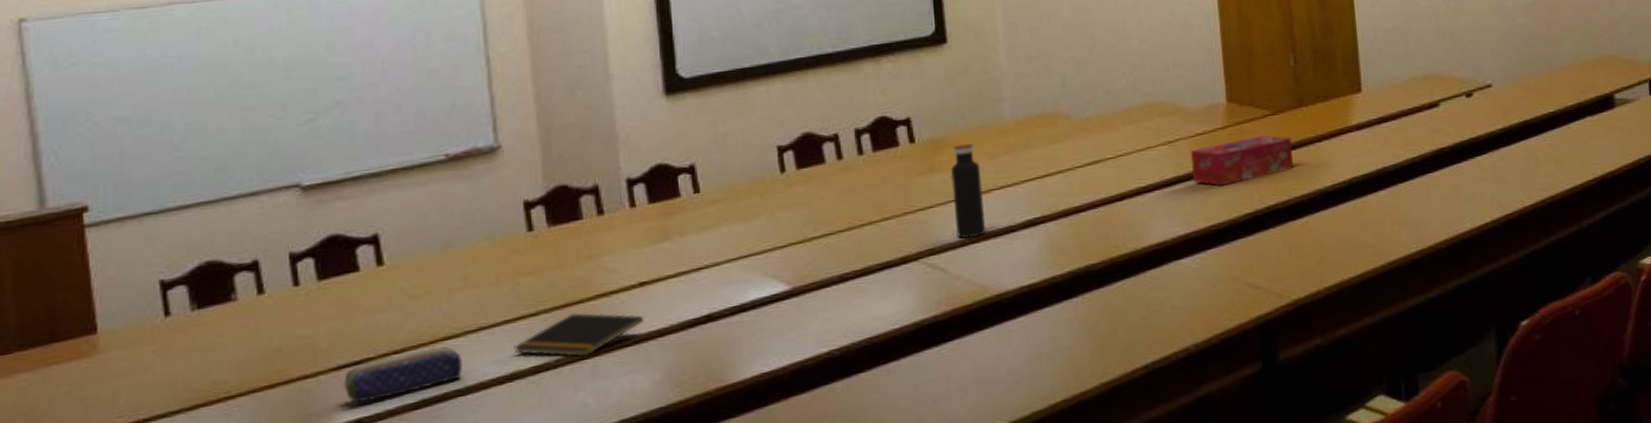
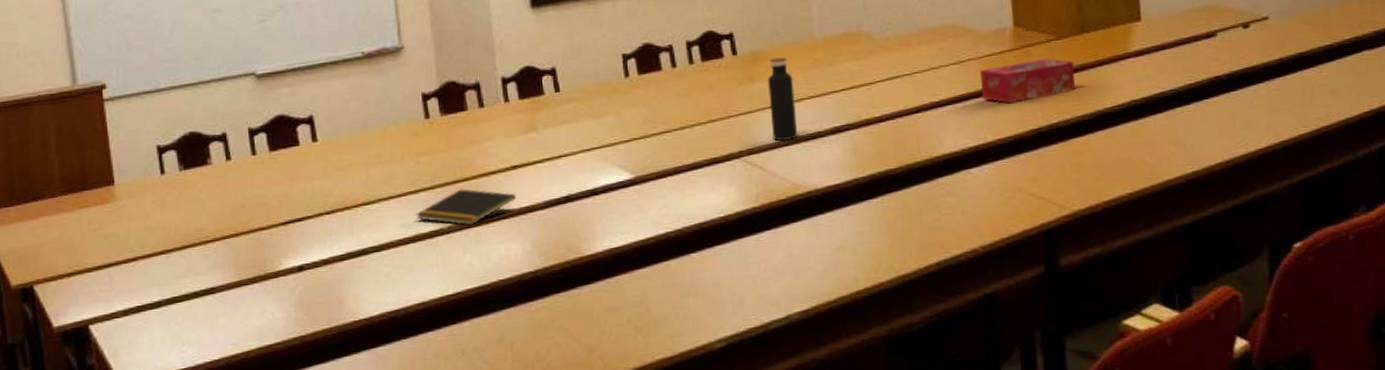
pencil case: present [344,346,464,404] -> none [290,211,378,253]

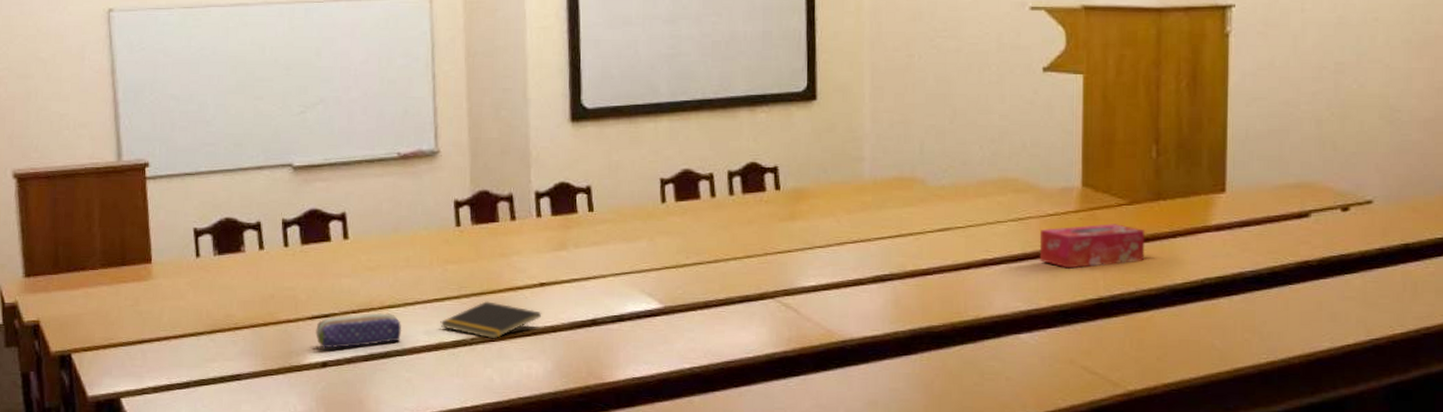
pencil case: none [290,211,378,253] -> present [316,313,402,349]
water bottle: present [767,57,798,141] -> none [809,197,838,284]

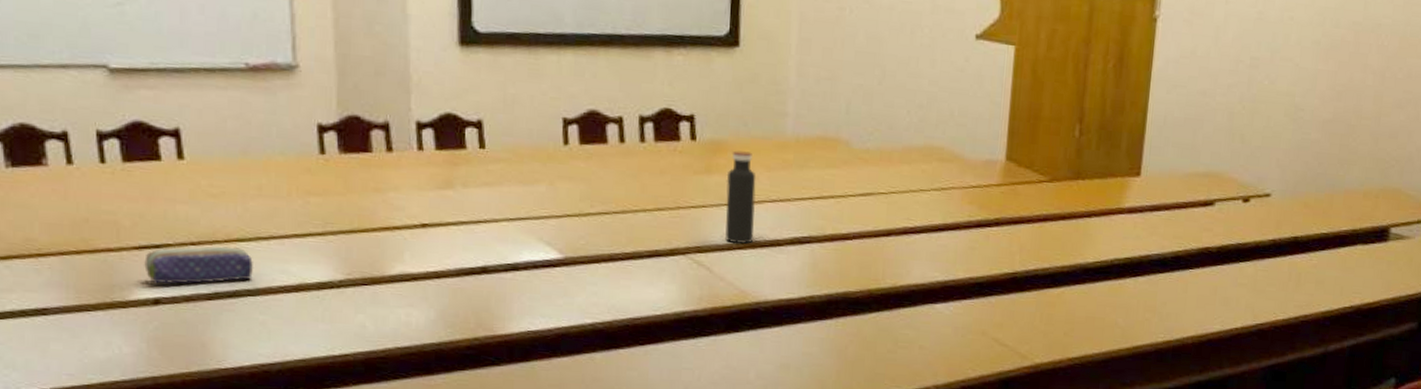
notepad: present [440,301,542,339] -> none [301,240,424,283]
water bottle: none [809,197,838,284] -> present [724,150,756,244]
tissue box: present [1039,224,1145,269] -> none [960,199,1063,242]

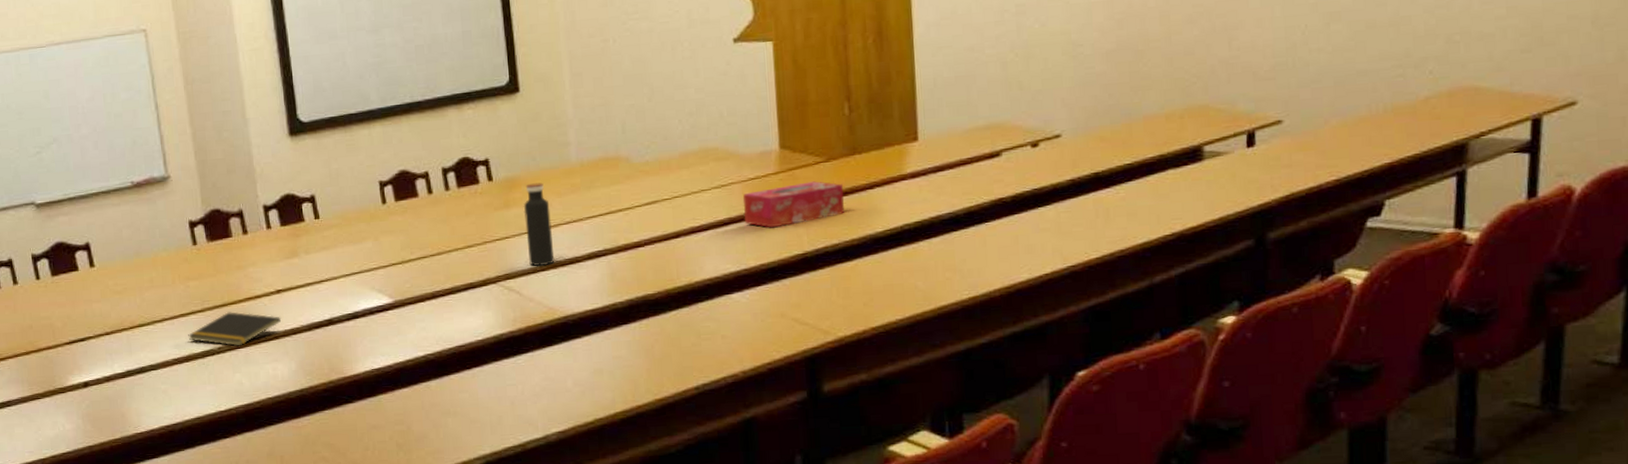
pencil case: present [144,246,254,284] -> none [74,332,154,370]
notepad: none [301,240,424,283] -> present [188,312,282,347]
tissue box: none [960,199,1063,242] -> present [742,181,845,228]

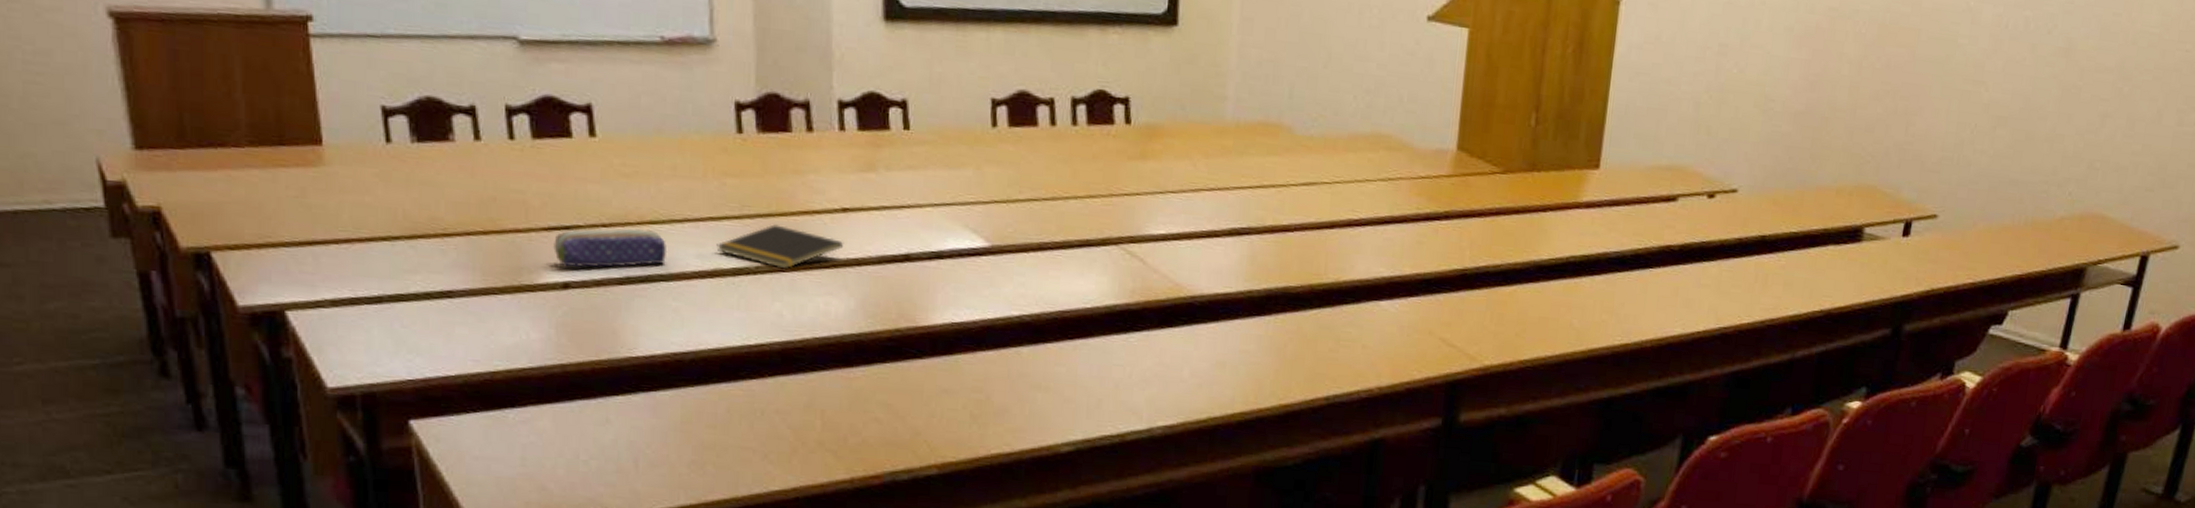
pencil case: none [74,332,154,370] -> present [554,228,668,268]
water bottle: present [523,183,555,266] -> none [1159,135,1194,234]
tissue box: present [742,181,845,228] -> none [1407,191,1517,236]

